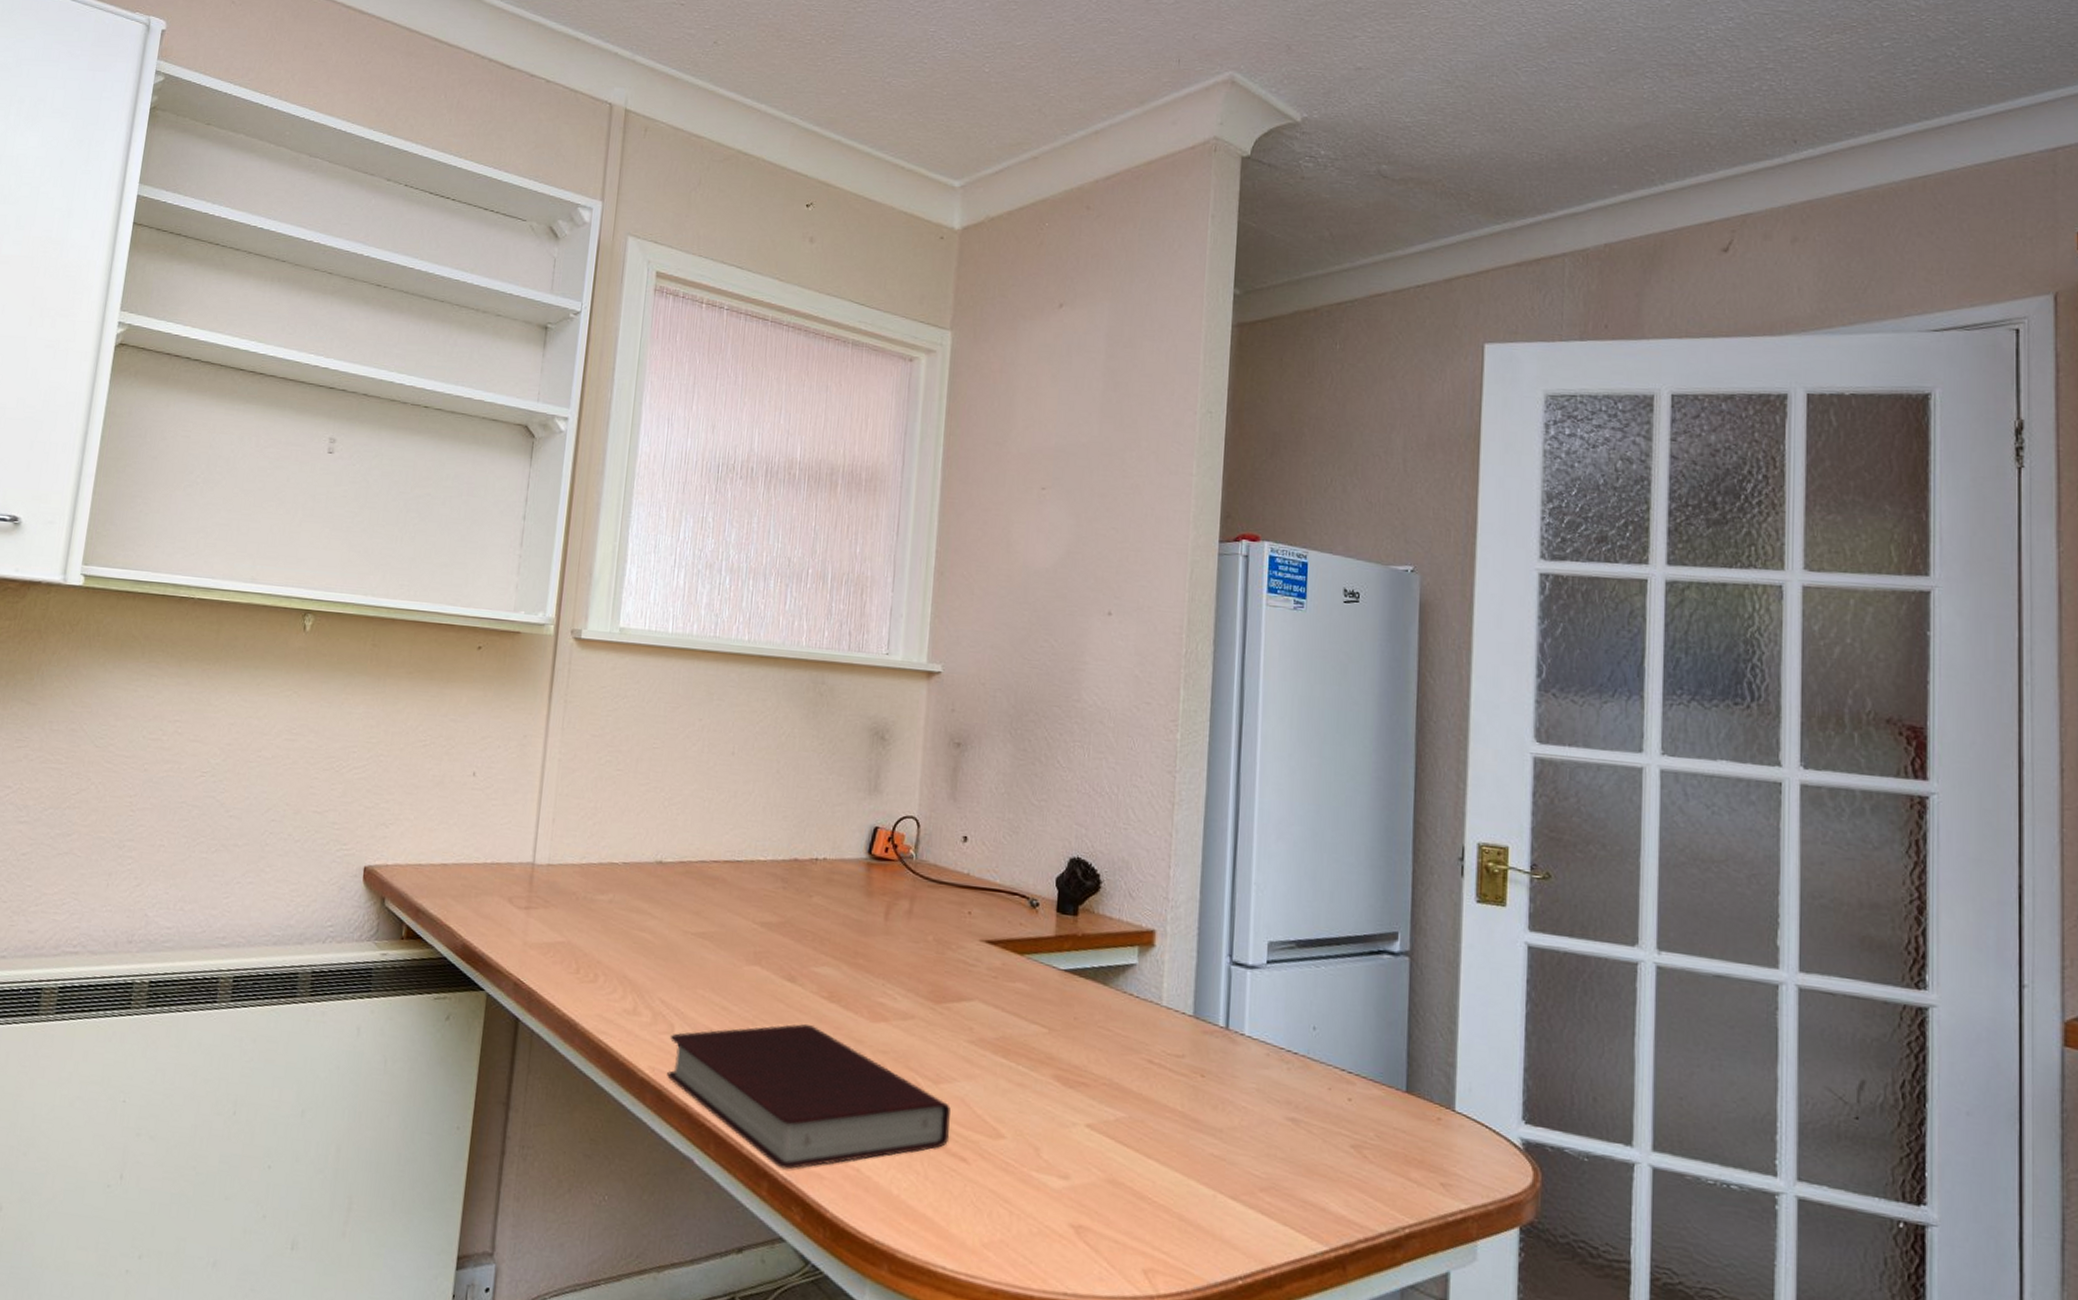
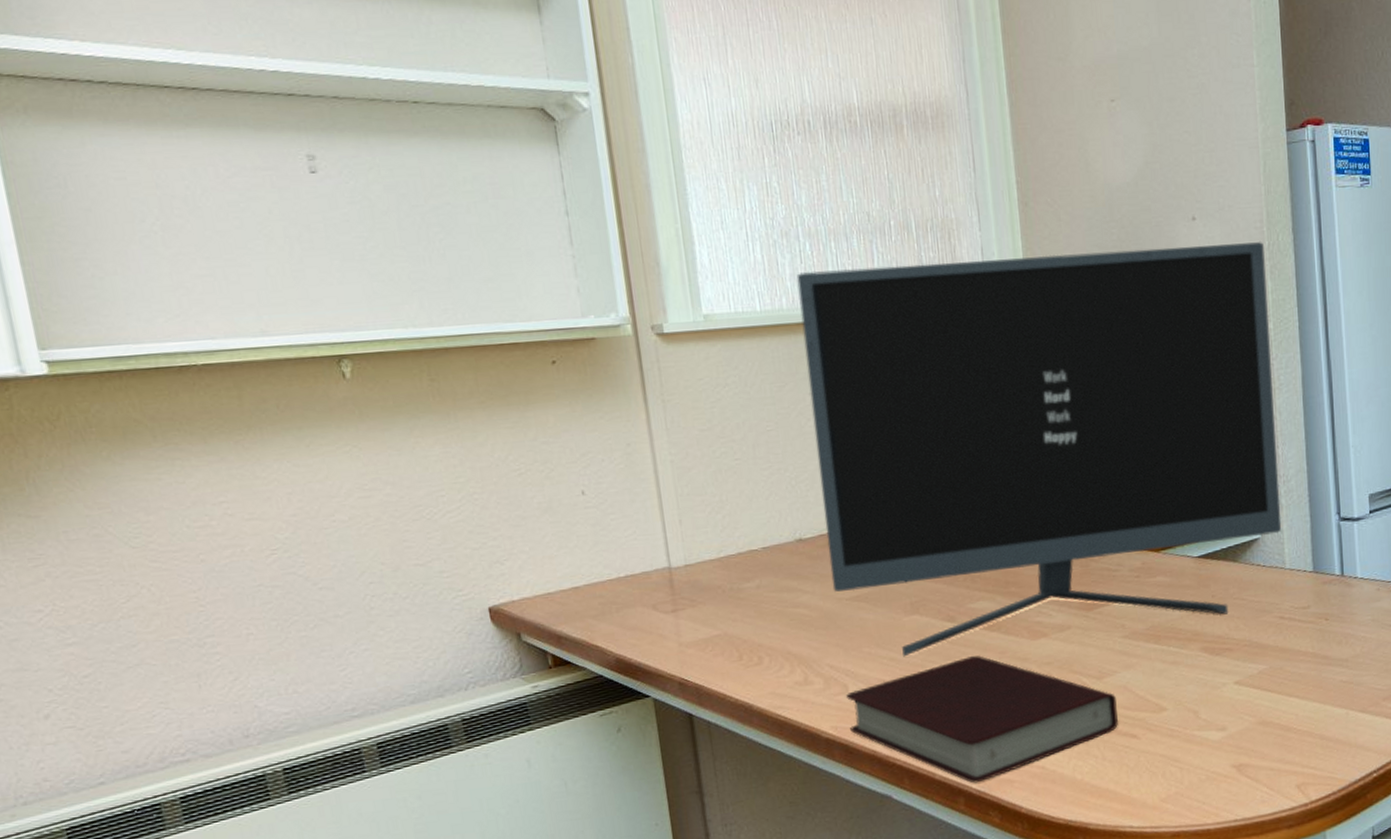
monitor: none [681,603,1181,1043] -> present [796,241,1282,657]

